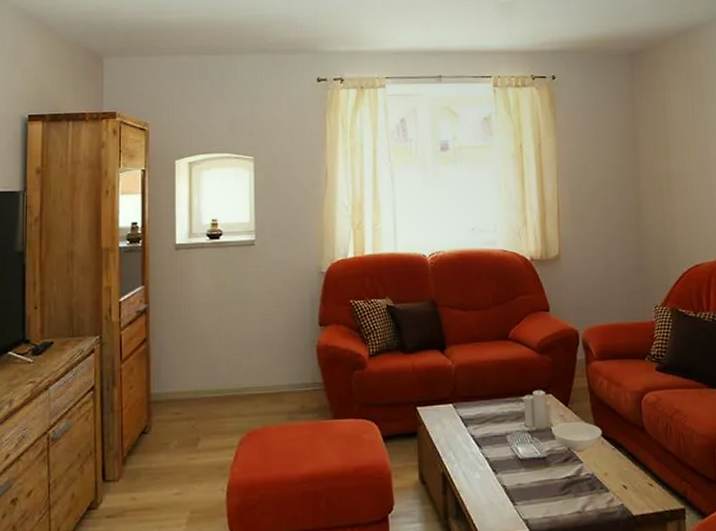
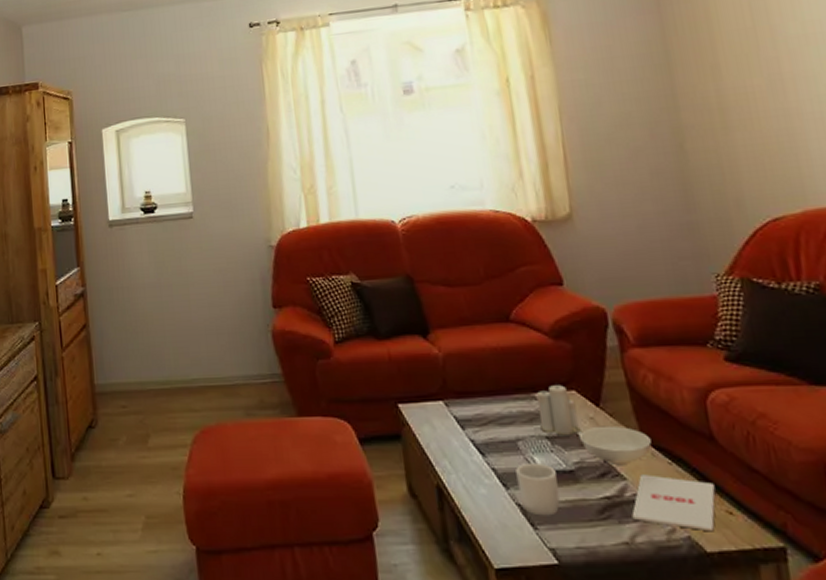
mug: none [503,452,534,494] -> present [515,462,561,516]
magazine: none [584,458,643,500] -> present [631,474,716,532]

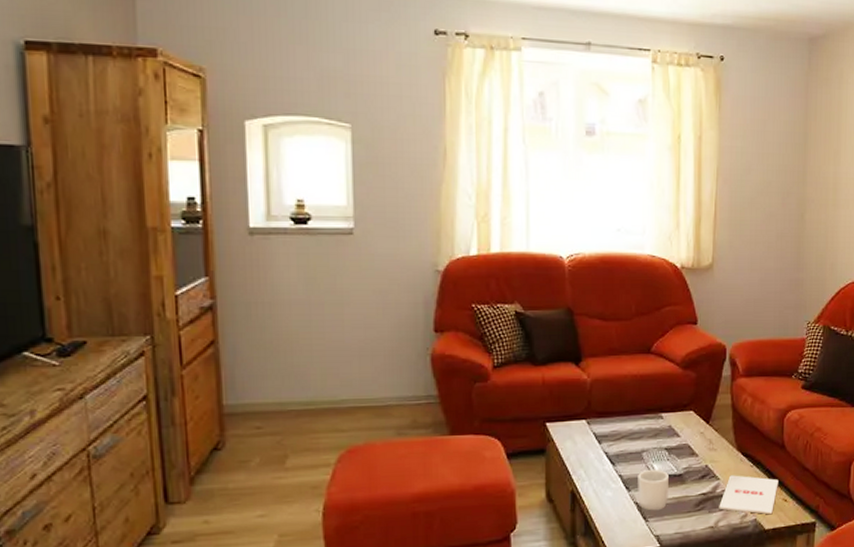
candle: present [536,383,581,437] -> none [662,405,693,448]
bowl: present [578,425,652,465] -> none [690,438,742,469]

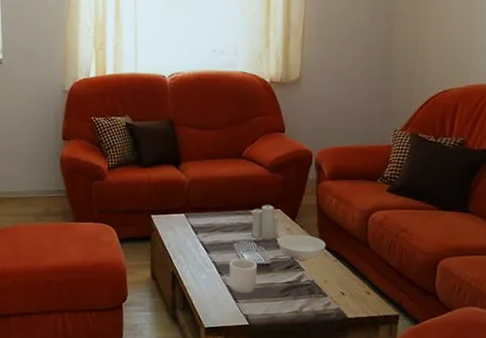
candle: none [662,405,693,448] -> present [251,204,279,241]
bowl: none [690,438,742,469] -> present [277,234,326,261]
magazine: present [719,475,779,515] -> none [303,267,362,305]

